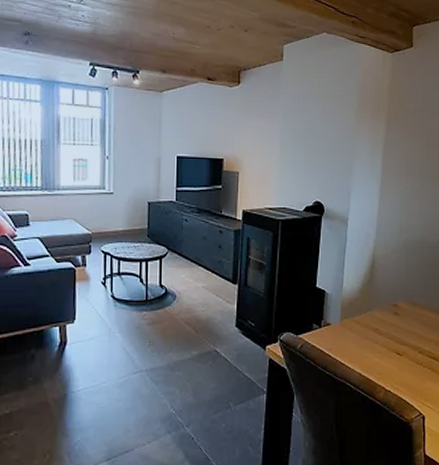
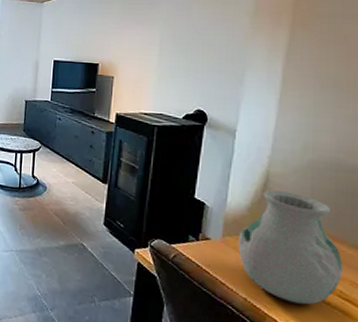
vase: none [353,271,430,369] -> present [238,190,343,305]

